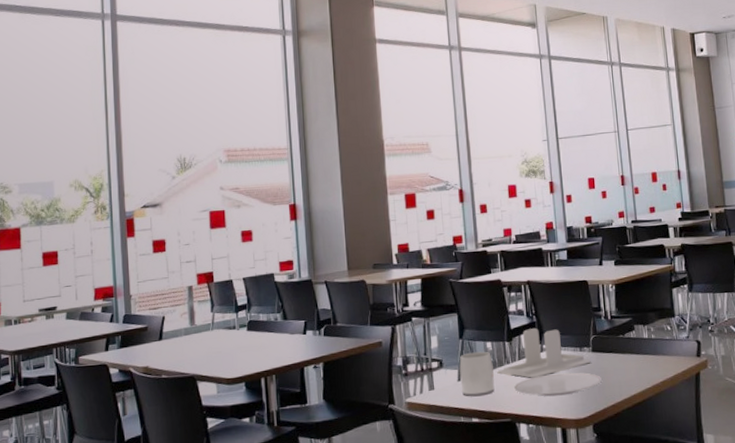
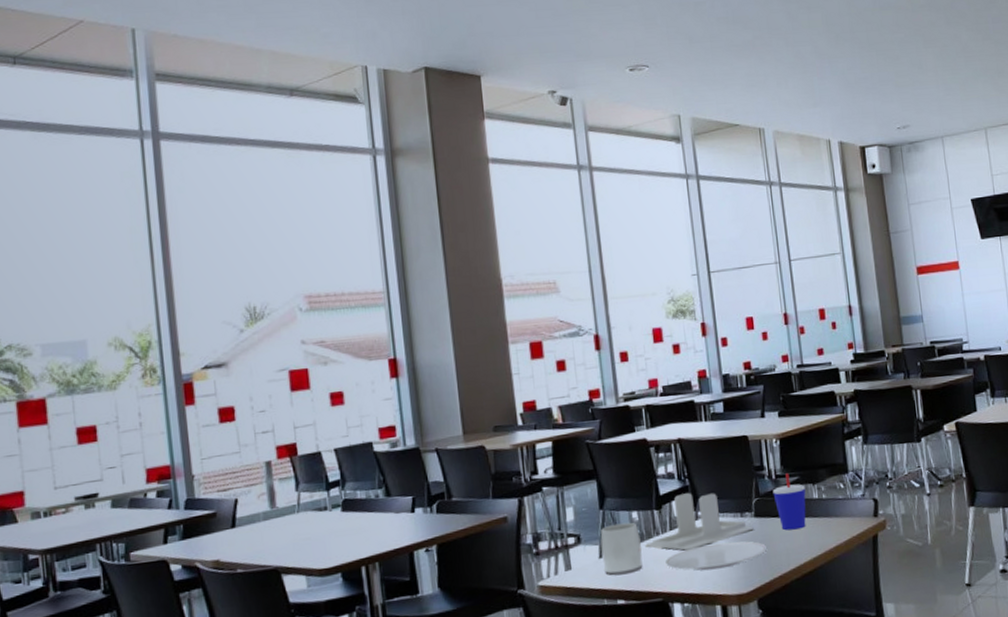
beverage cup: none [608,315,637,365] -> present [772,473,806,531]

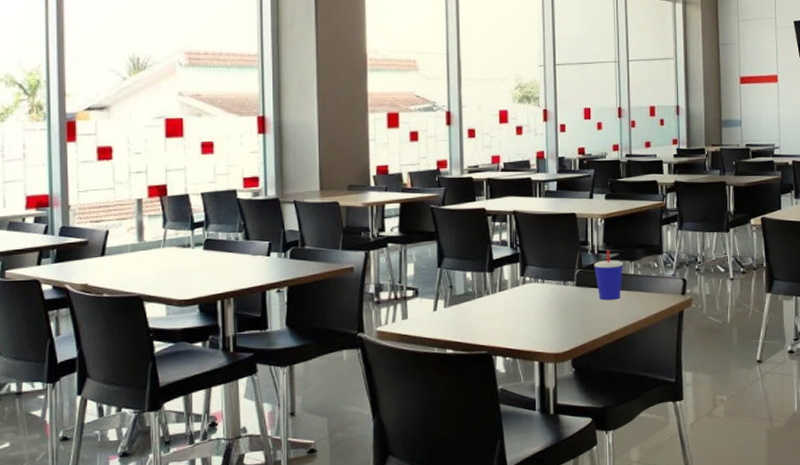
mug: present [600,522,643,576] -> none [436,281,472,328]
napkin holder: present [645,493,754,551] -> none [476,260,574,310]
plate: present [665,541,767,571] -> none [493,306,585,330]

